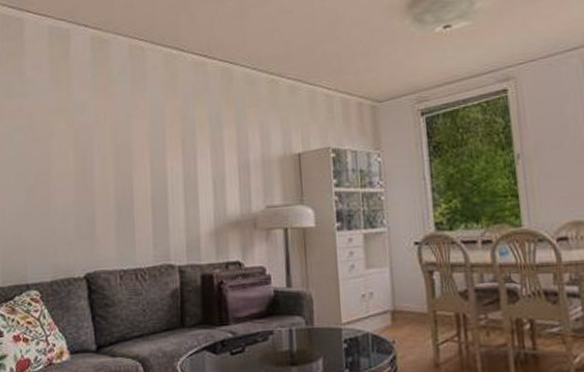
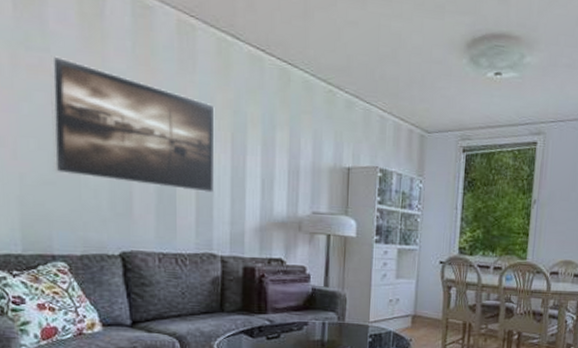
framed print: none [27,99,168,204] -> present [50,55,215,193]

